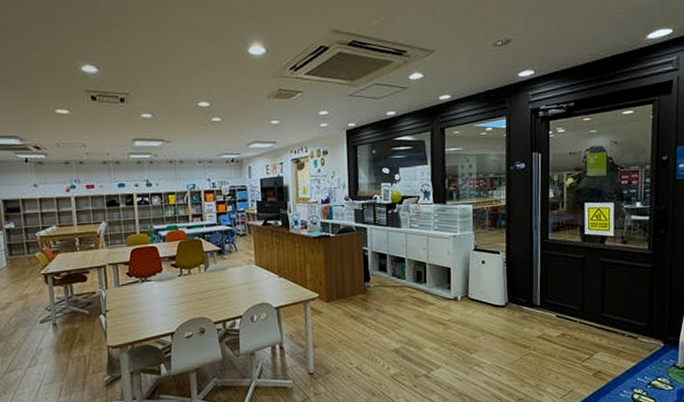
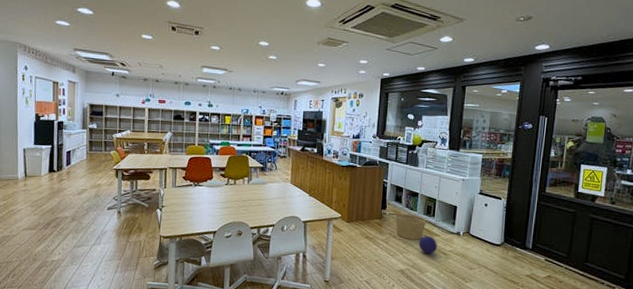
basket: none [382,284,417,314] -> present [395,214,426,241]
ball: none [412,305,434,327] -> present [418,235,438,255]

